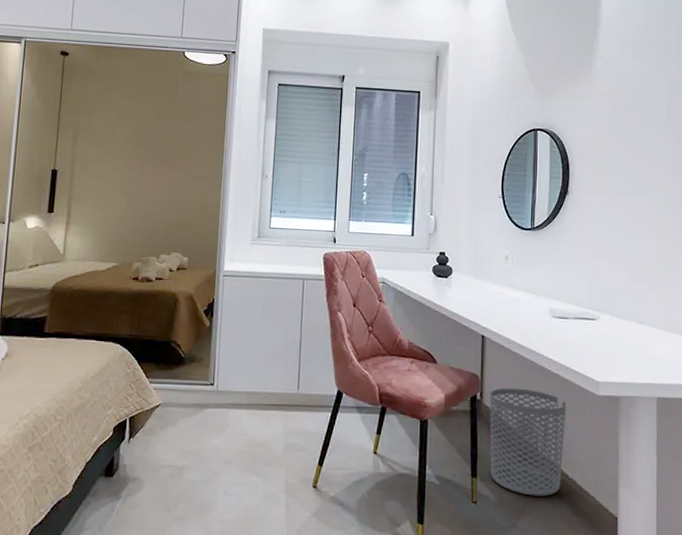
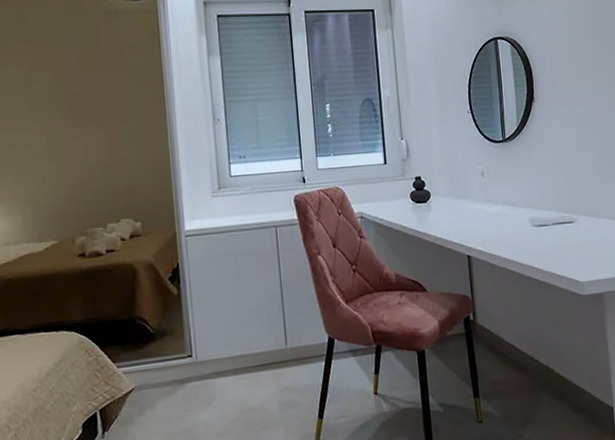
waste bin: present [489,388,567,496] -> none [482,301,559,405]

